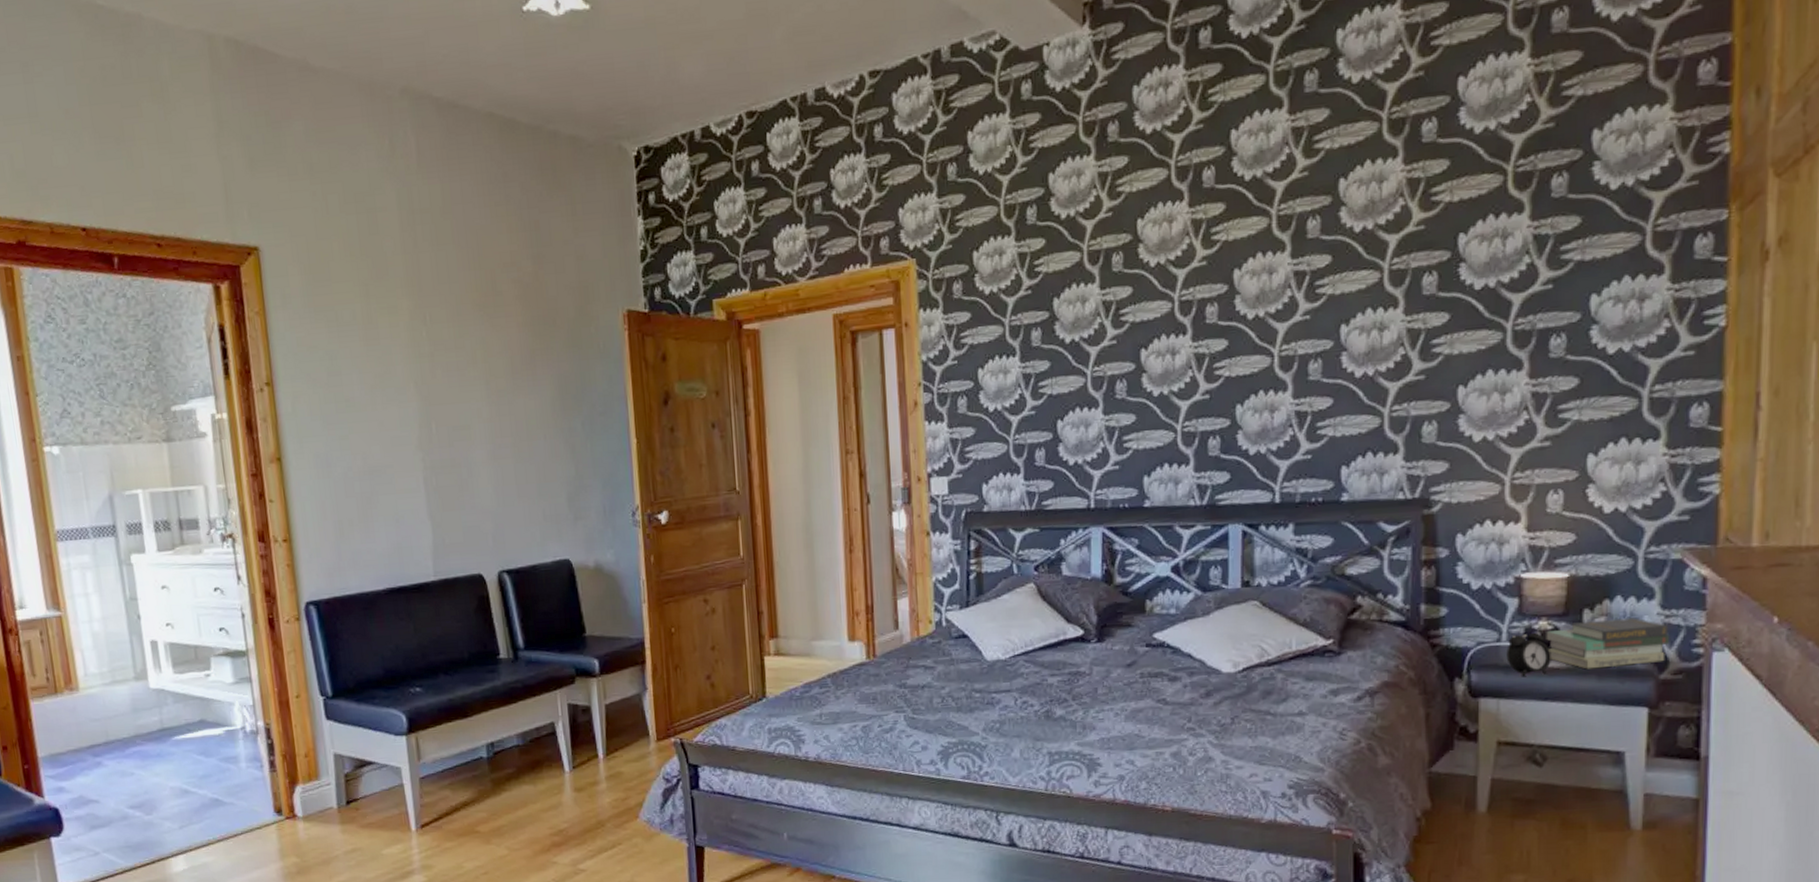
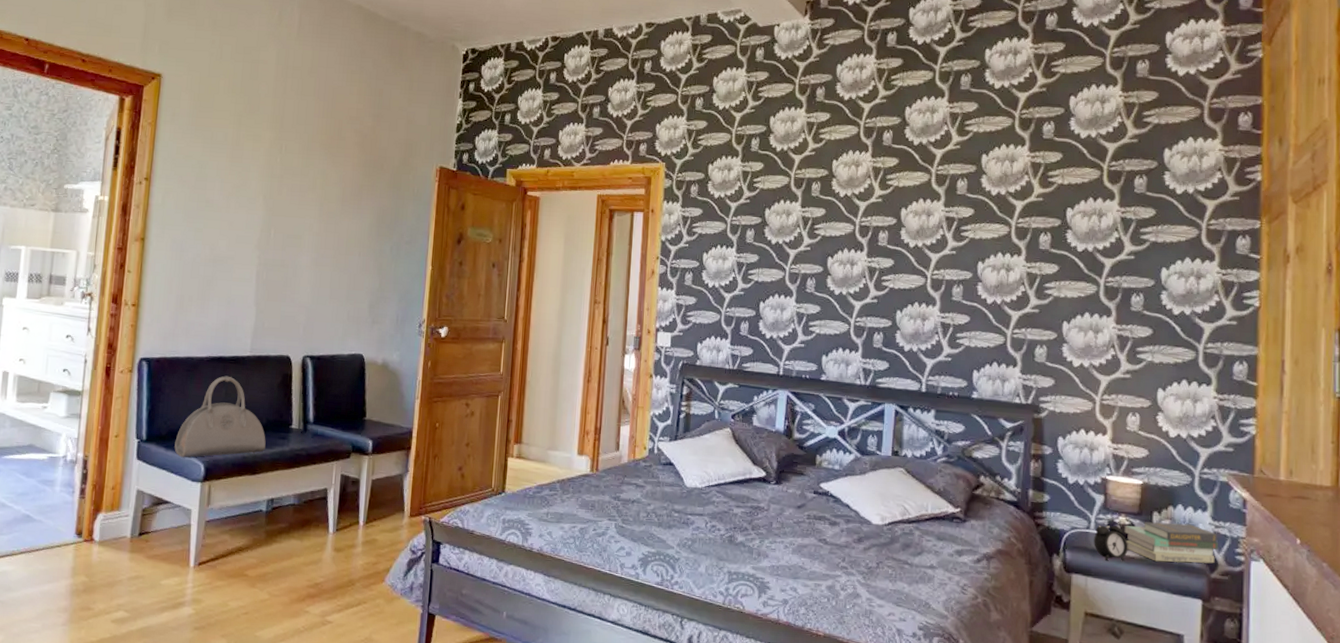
handbag: none [366,608,473,711] -> present [174,375,266,458]

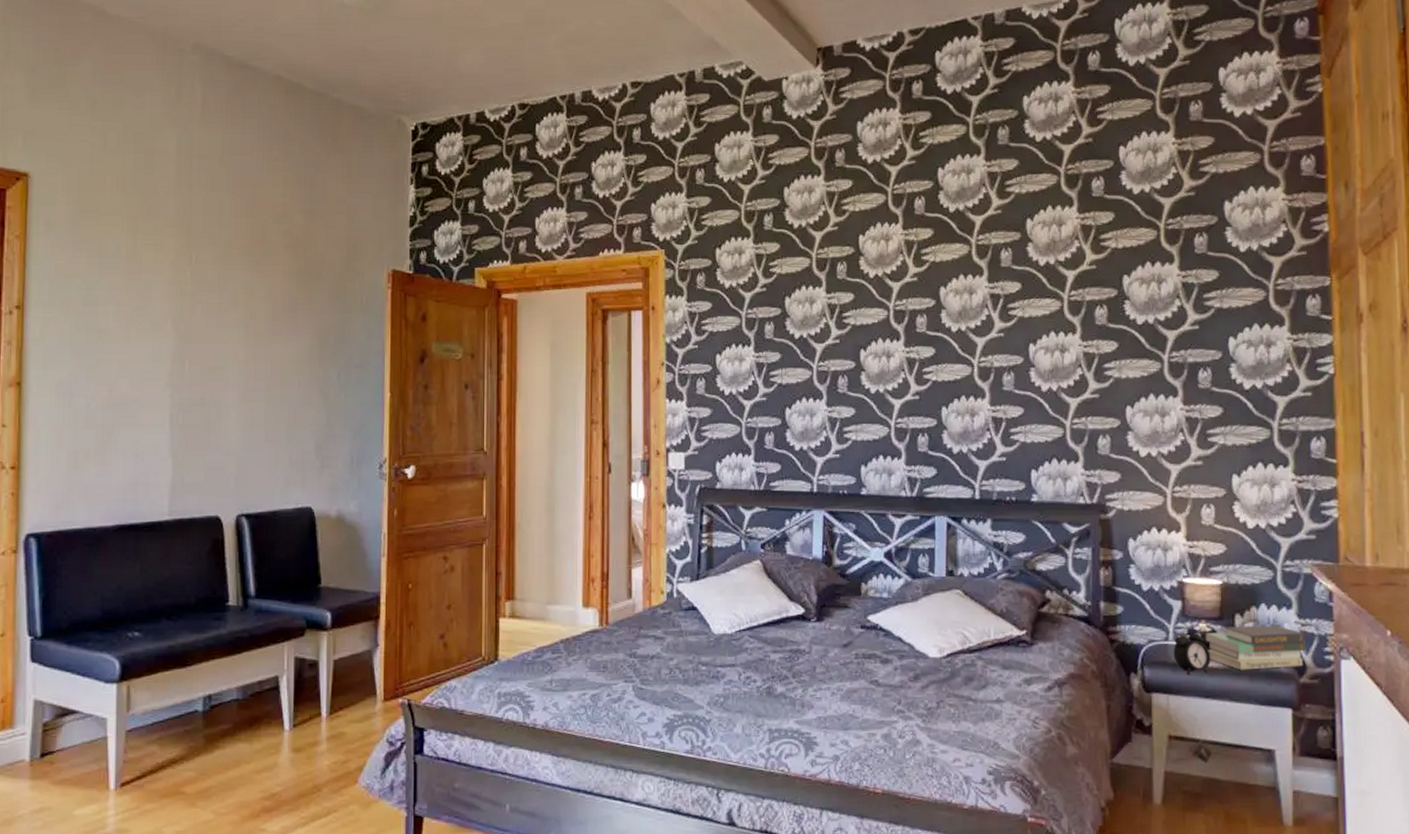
handbag: present [174,375,266,458] -> none [79,547,197,655]

